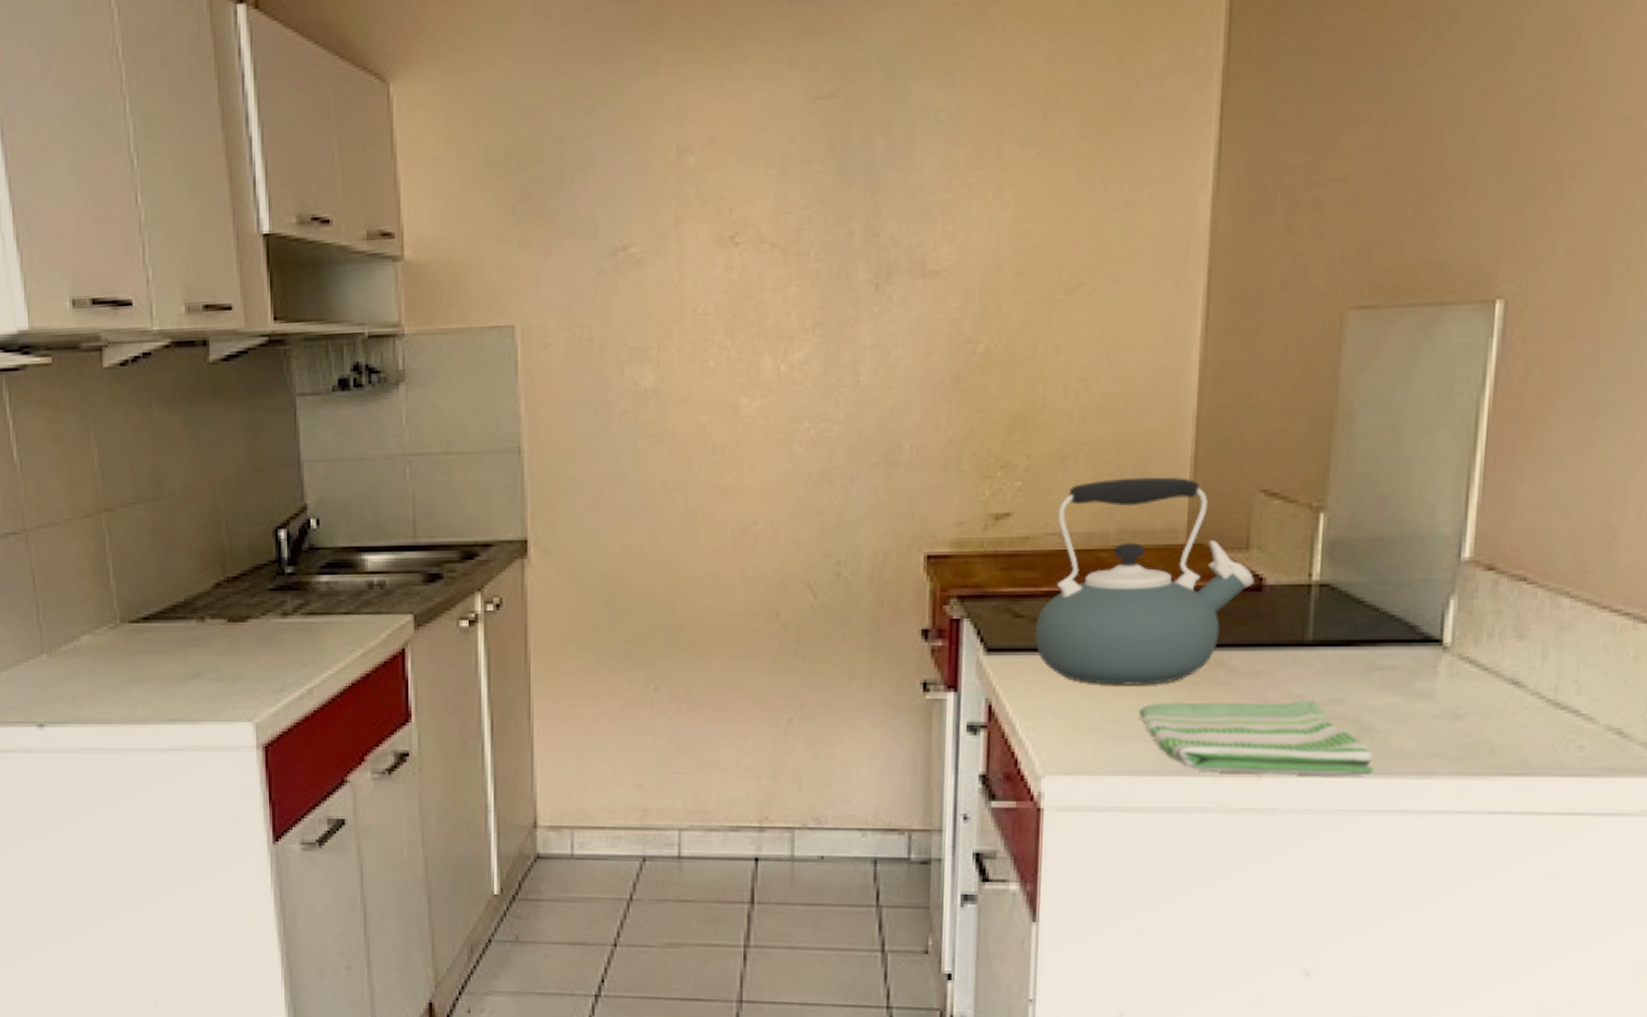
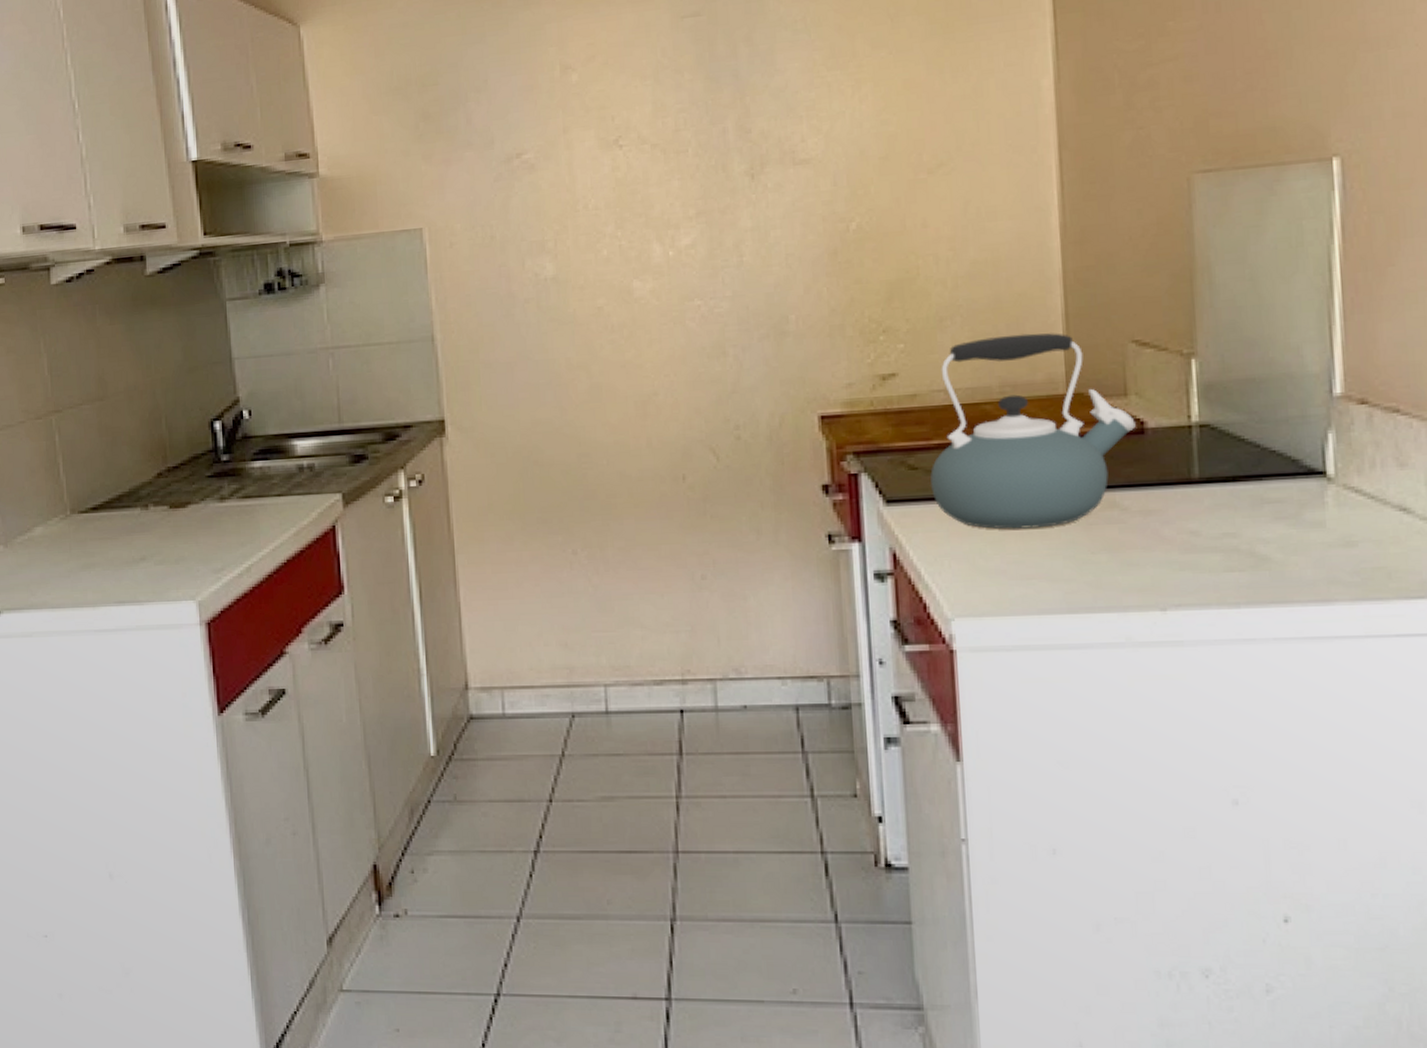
dish towel: present [1138,700,1374,776] -> none [1039,535,1276,608]

